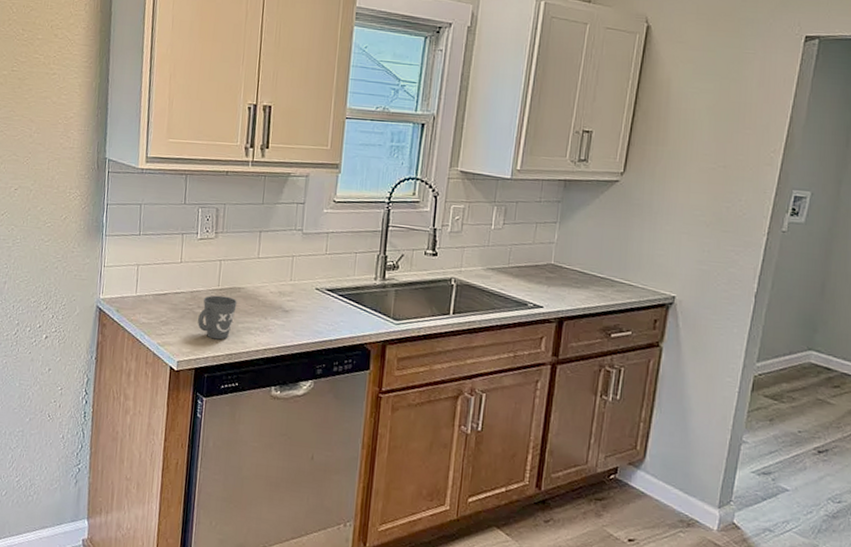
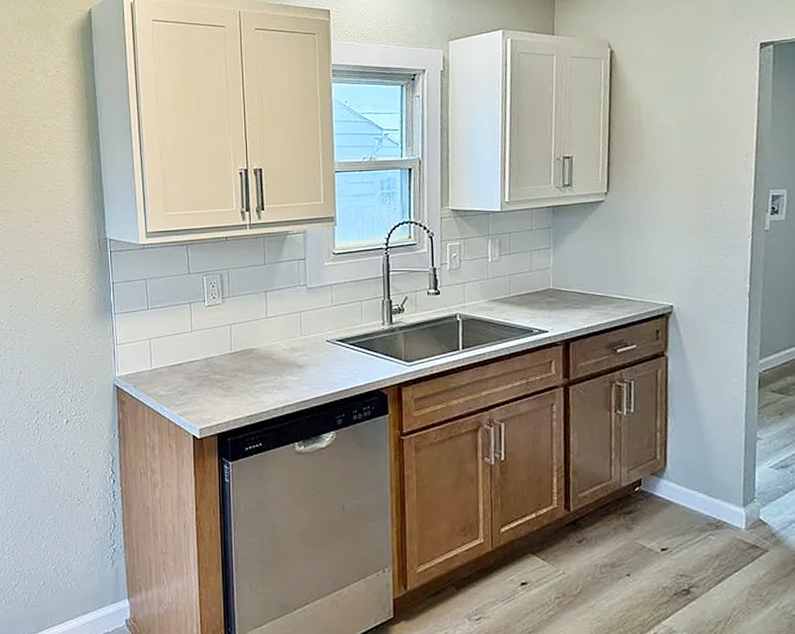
mug: present [198,295,237,340] -> none [215,359,251,403]

